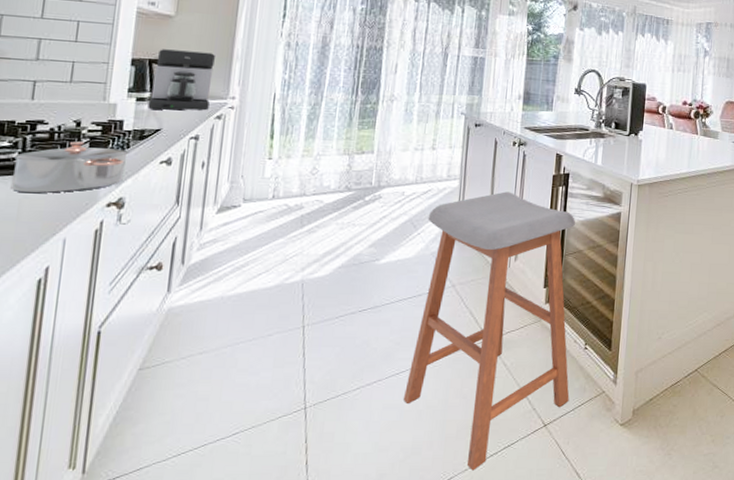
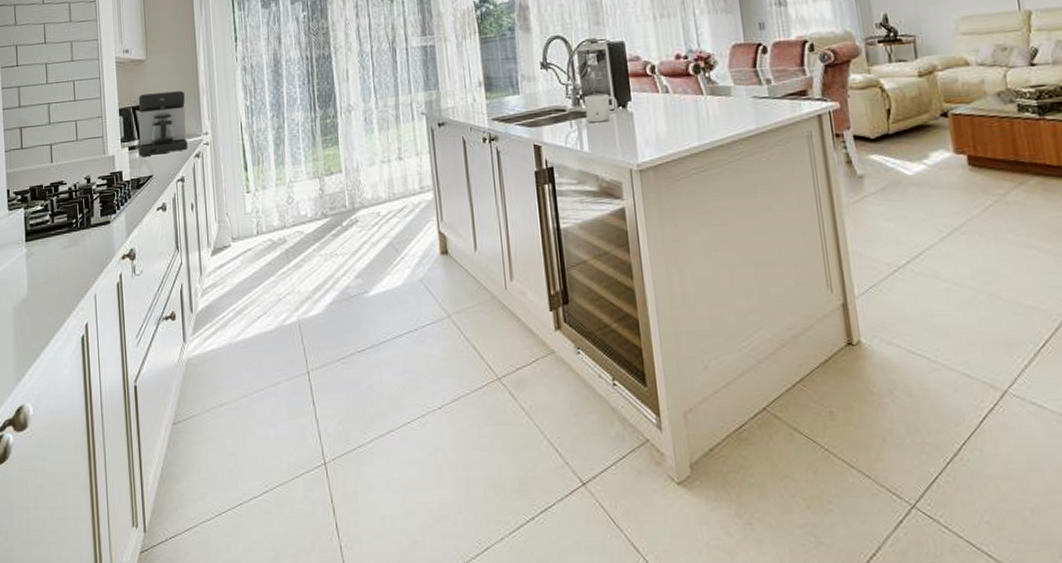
cooking pot: present [10,141,130,194] -> none [47,197,132,253]
stool: present [404,191,576,471] -> none [408,198,607,540]
mug: none [604,121,632,144] -> present [583,93,619,123]

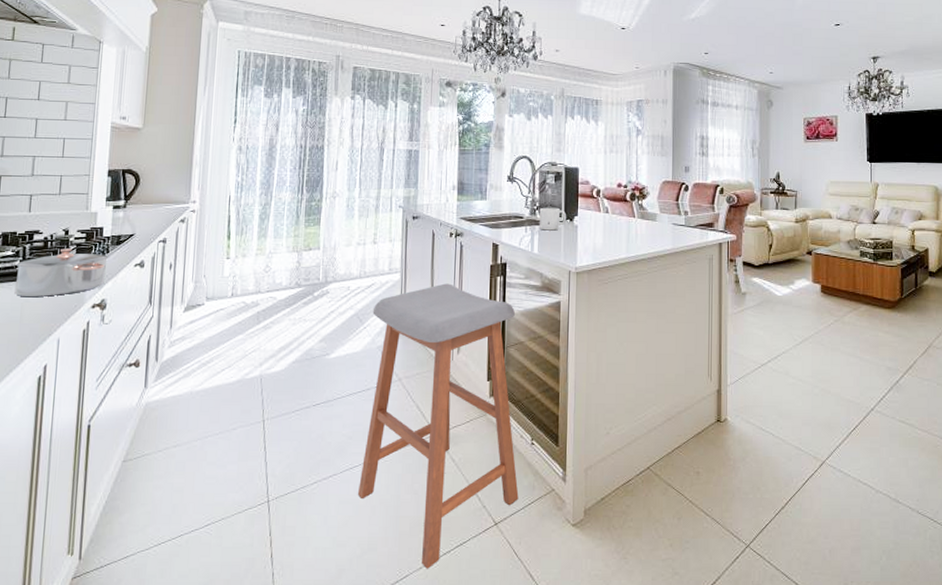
cooking pot: none [47,197,132,253] -> present [14,248,109,298]
coffee maker: present [138,90,188,157] -> none [123,159,177,217]
stool: none [408,198,607,540] -> present [358,283,519,569]

